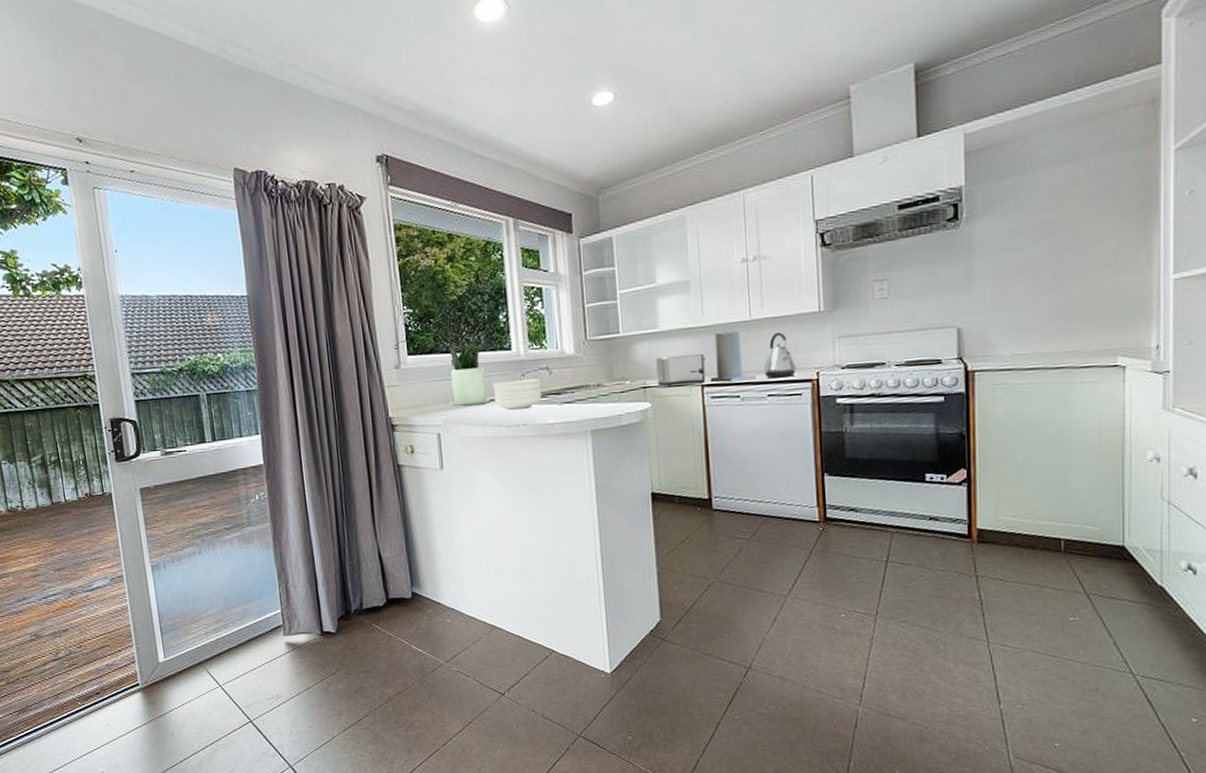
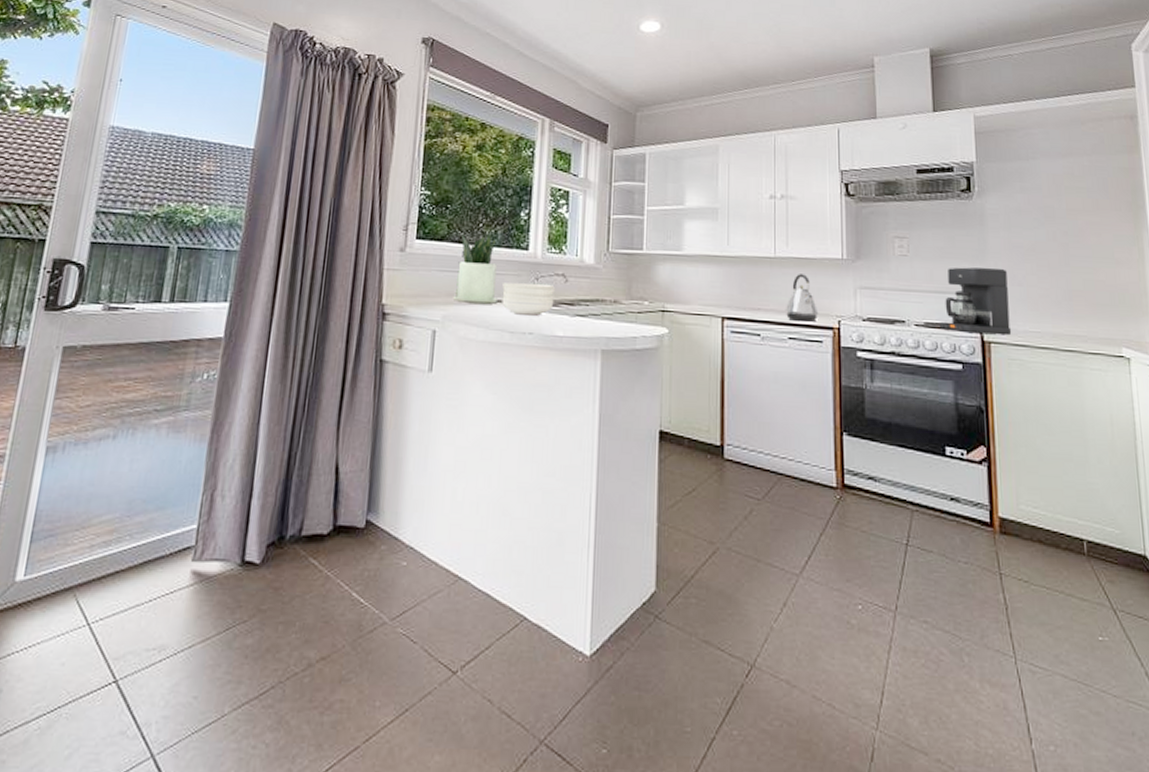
toaster: present [656,353,706,388] -> none [677,280,728,317]
paper towel: present [710,330,757,383] -> none [731,264,779,320]
coffee maker: none [922,296,998,366] -> present [940,267,1012,336]

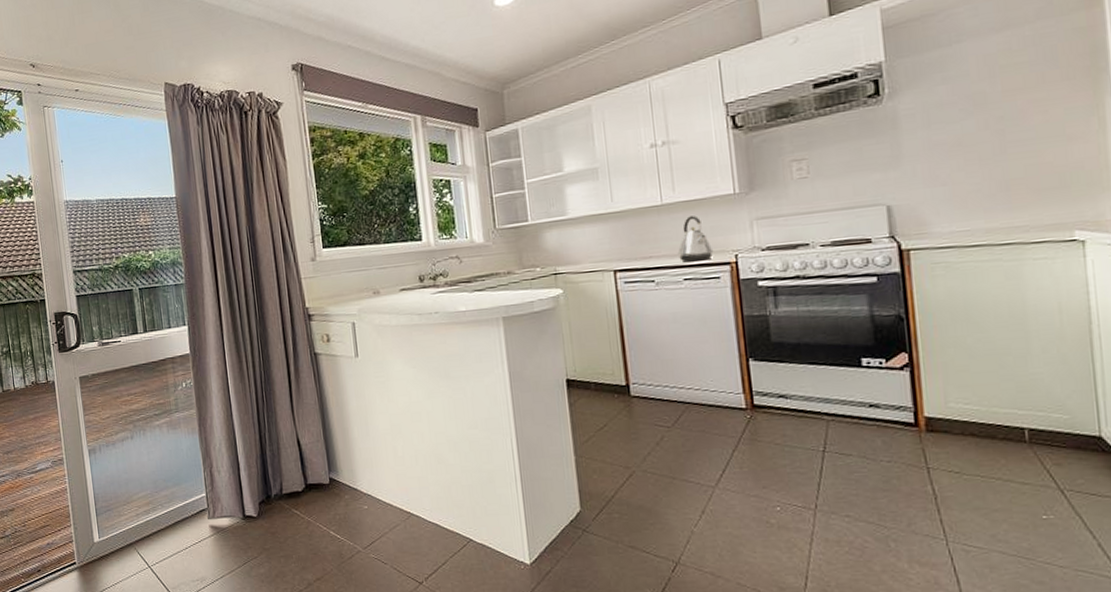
planter: present [452,234,499,304] -> none [361,233,403,296]
bowl: present [501,282,555,317] -> none [404,267,453,300]
coffee maker: present [940,267,1012,336] -> none [849,171,935,246]

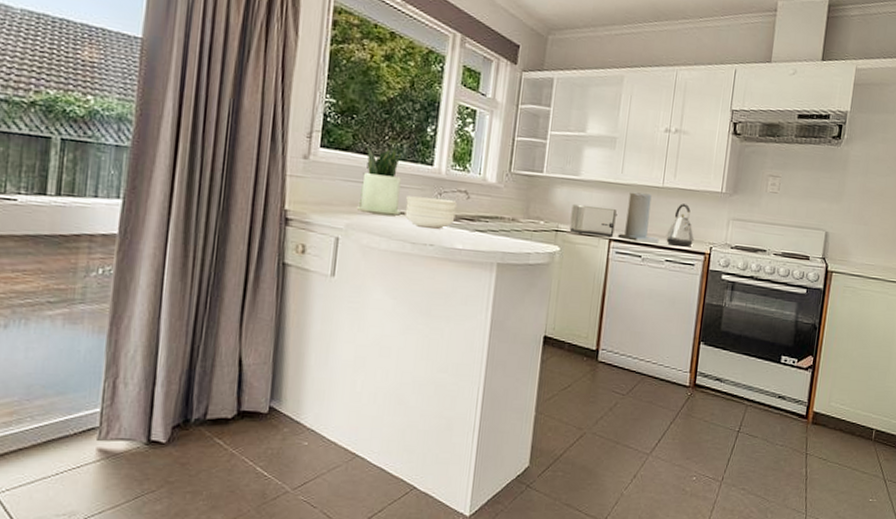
planter: none [361,233,403,296] -> present [356,146,402,215]
bowl: none [404,267,453,300] -> present [404,195,457,230]
toaster: none [566,238,618,274] -> present [569,203,618,239]
paper towel: none [622,215,672,268] -> present [617,192,660,244]

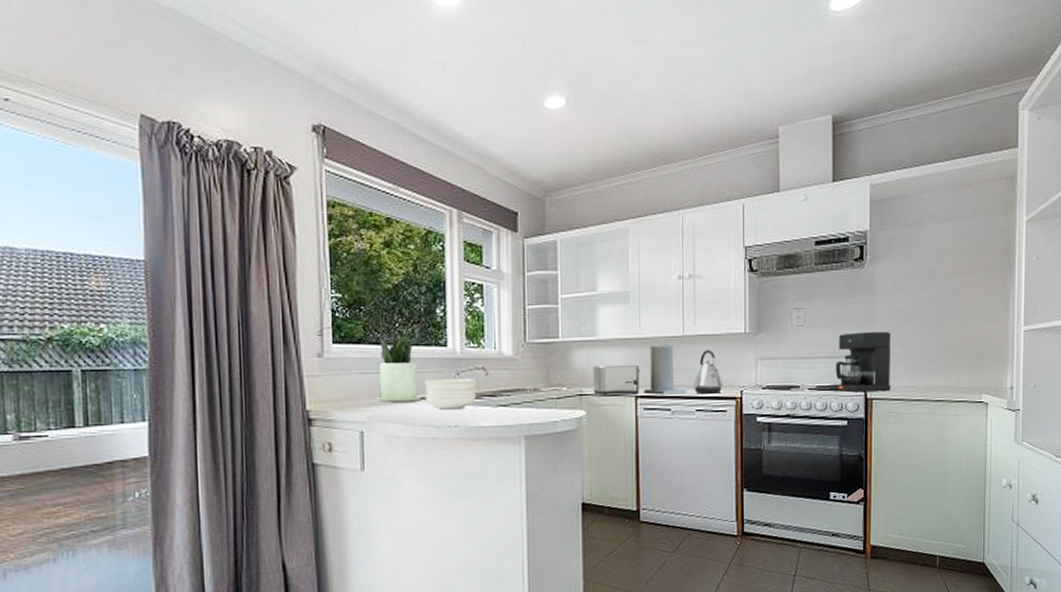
coffee maker: none [794,206,857,267] -> present [830,332,891,393]

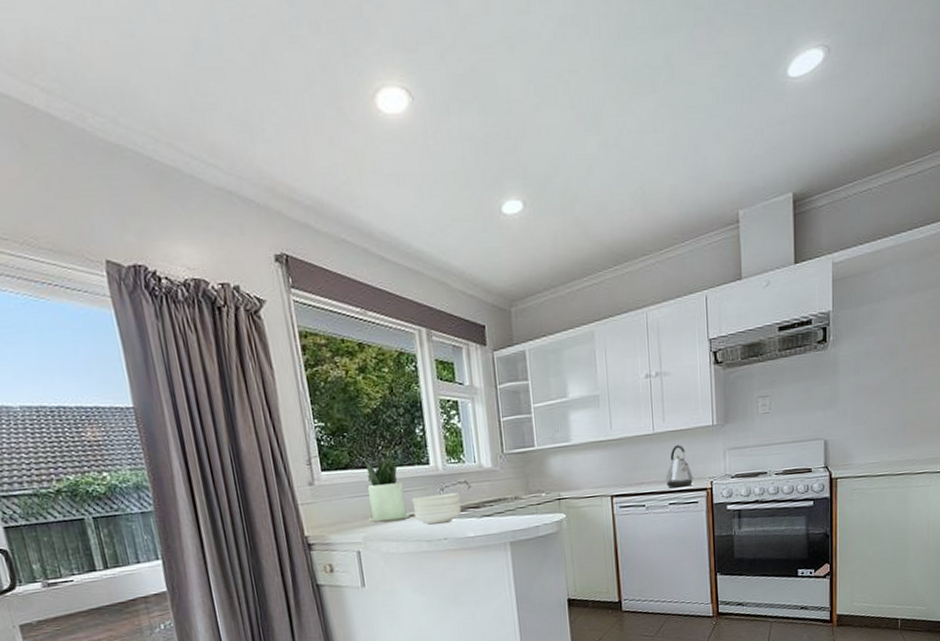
toaster: present [593,364,641,396] -> none [569,465,615,499]
paper towel: present [644,345,687,395] -> none [618,443,660,493]
coffee maker: present [830,332,891,393] -> none [796,411,855,475]

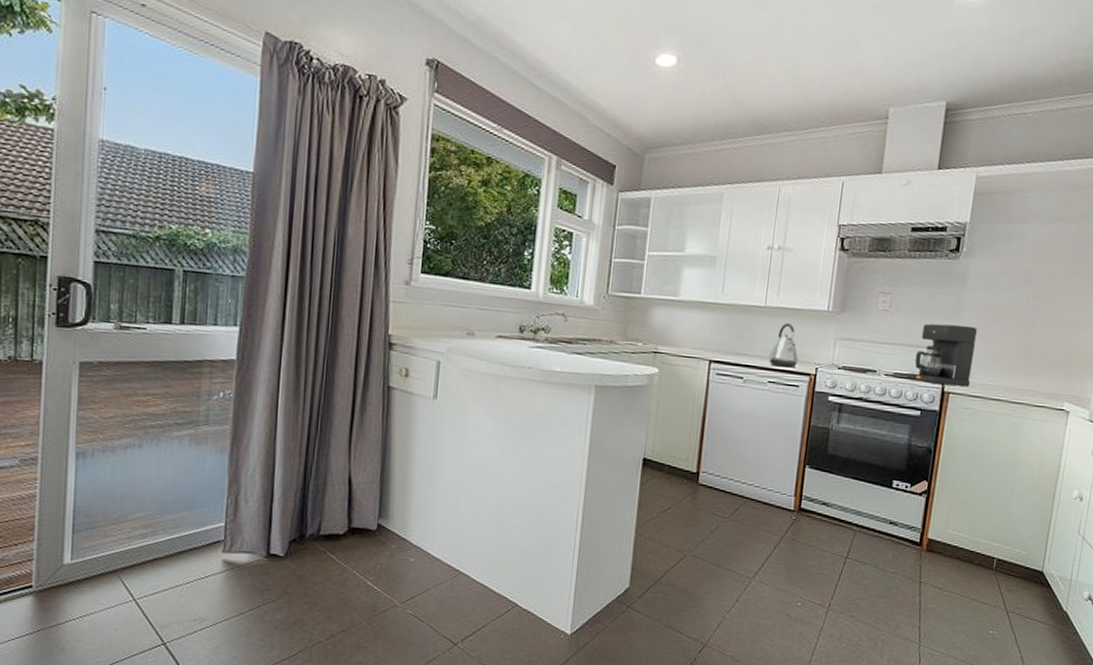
planter: present [364,455,411,523] -> none [456,271,501,339]
bowl: present [412,492,462,526] -> none [503,319,555,353]
coffee maker: none [796,411,855,475] -> present [907,323,977,388]

